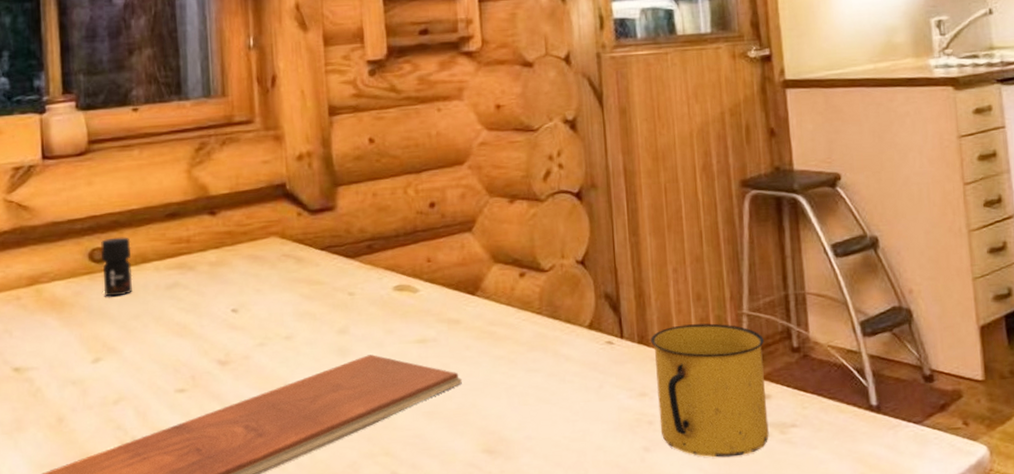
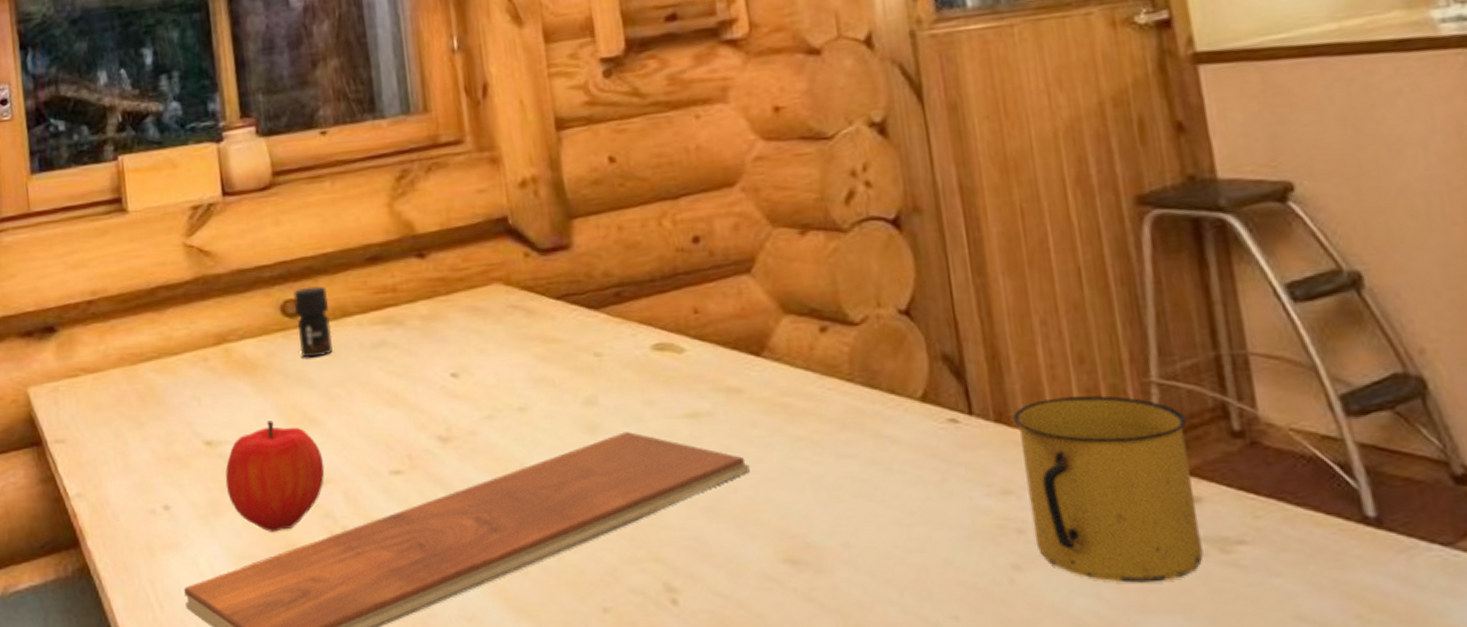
fruit: none [30,350,119,443] -> present [225,421,325,532]

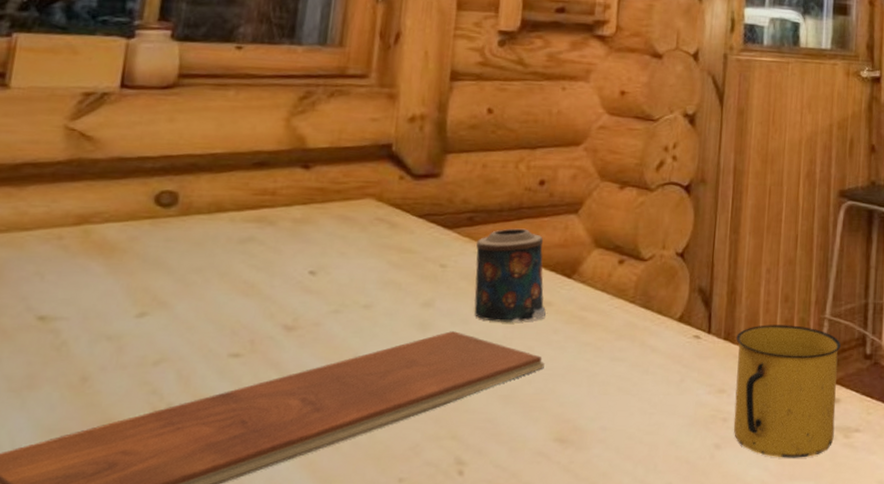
fruit: present [225,421,325,532] -> none [50,301,164,407]
jar: present [294,286,333,358] -> none [166,181,208,246]
candle: none [632,299,738,418] -> present [474,228,546,322]

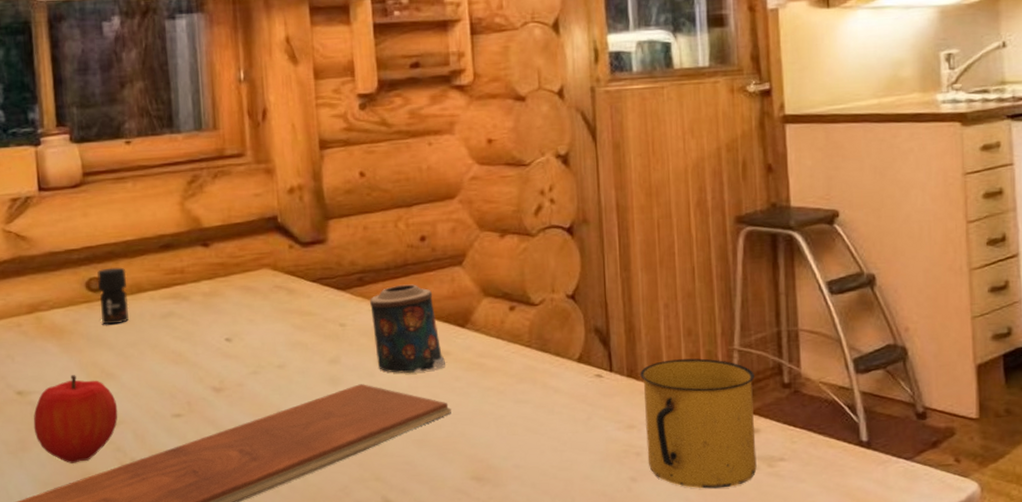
fruit: none [50,301,164,407] -> present [33,375,118,463]
jar: none [166,181,208,246] -> present [97,267,129,325]

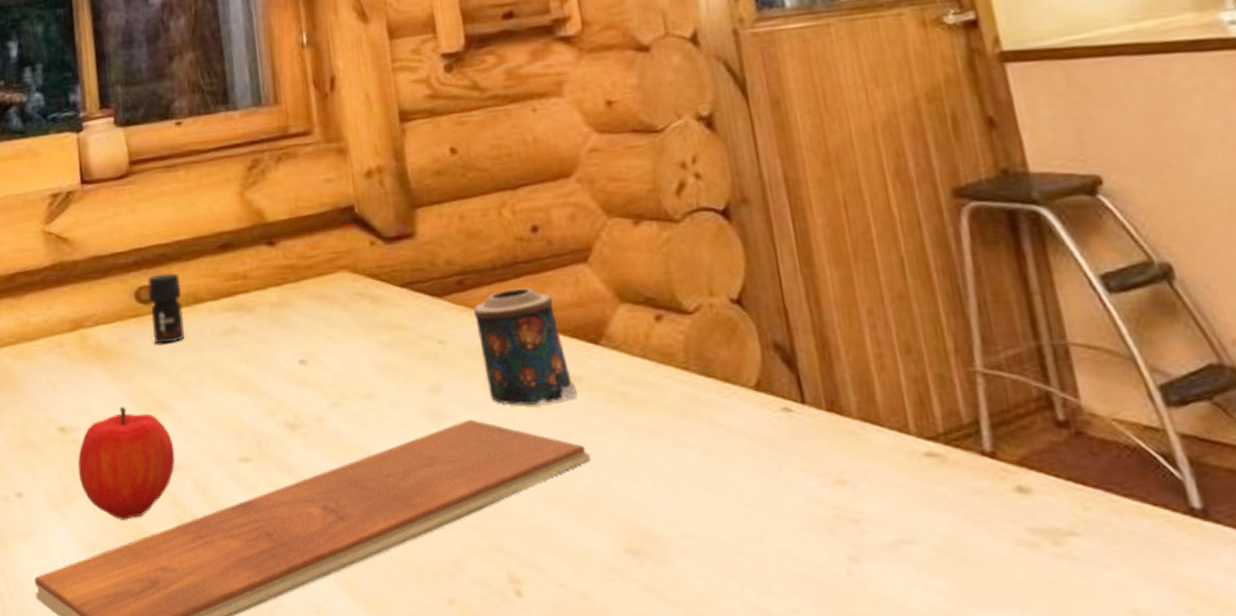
mug: present [640,358,757,489] -> none [844,385,1036,575]

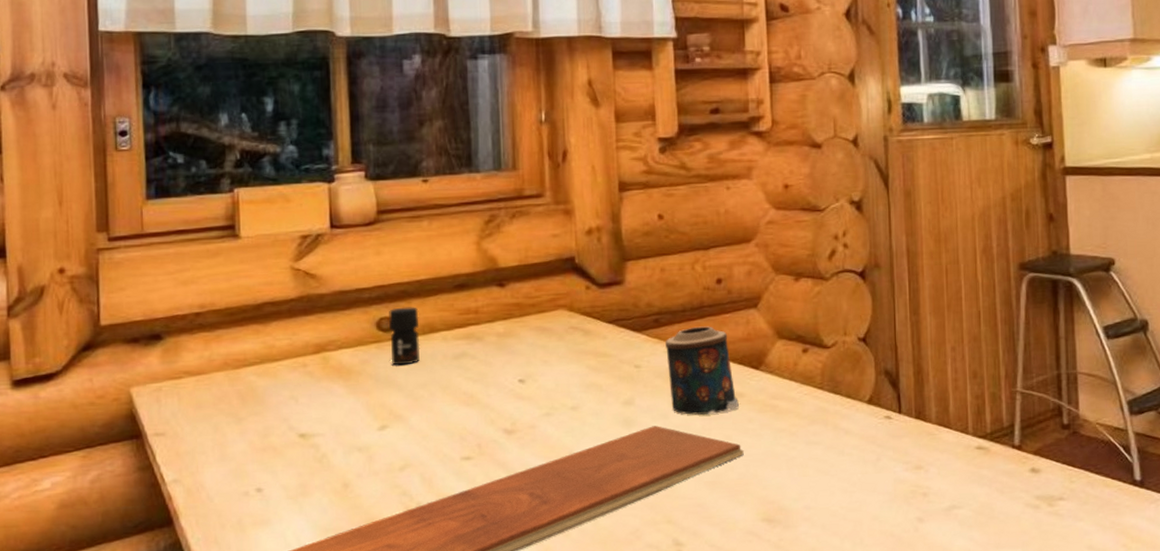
fruit: present [77,407,176,520] -> none [315,417,405,508]

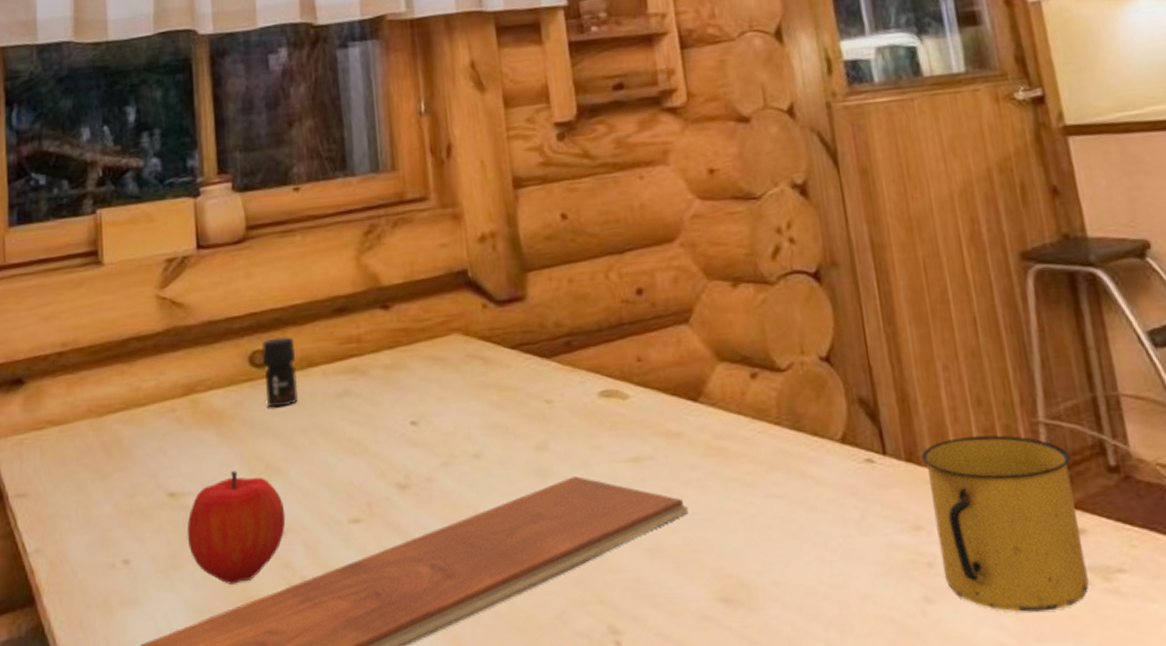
fruit: none [315,417,405,508] -> present [187,471,286,584]
candle: present [666,326,739,415] -> none [580,348,677,462]
mug: none [928,400,1038,528] -> present [921,435,1089,612]

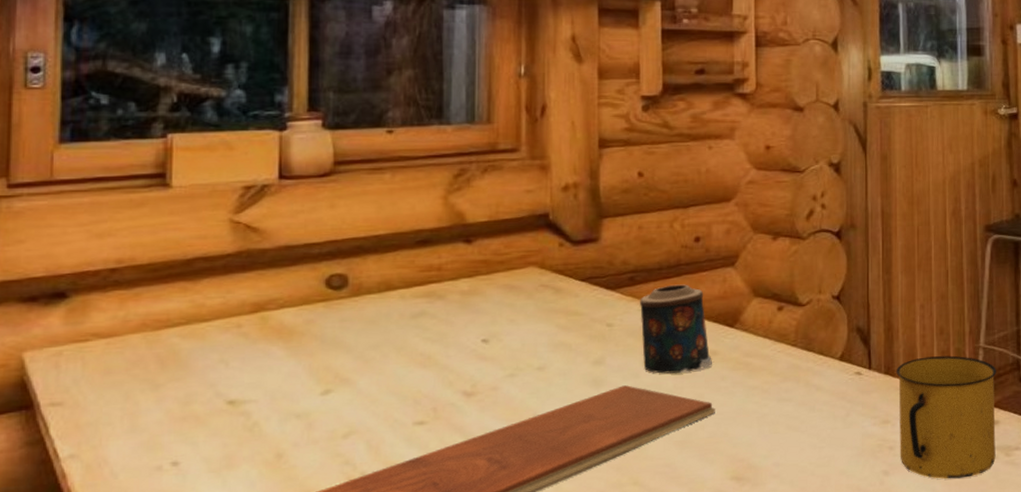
fruit: present [187,471,286,584] -> none [245,381,351,481]
jar: present [262,336,298,408] -> none [340,263,375,325]
candle: none [580,348,677,462] -> present [640,284,712,374]

